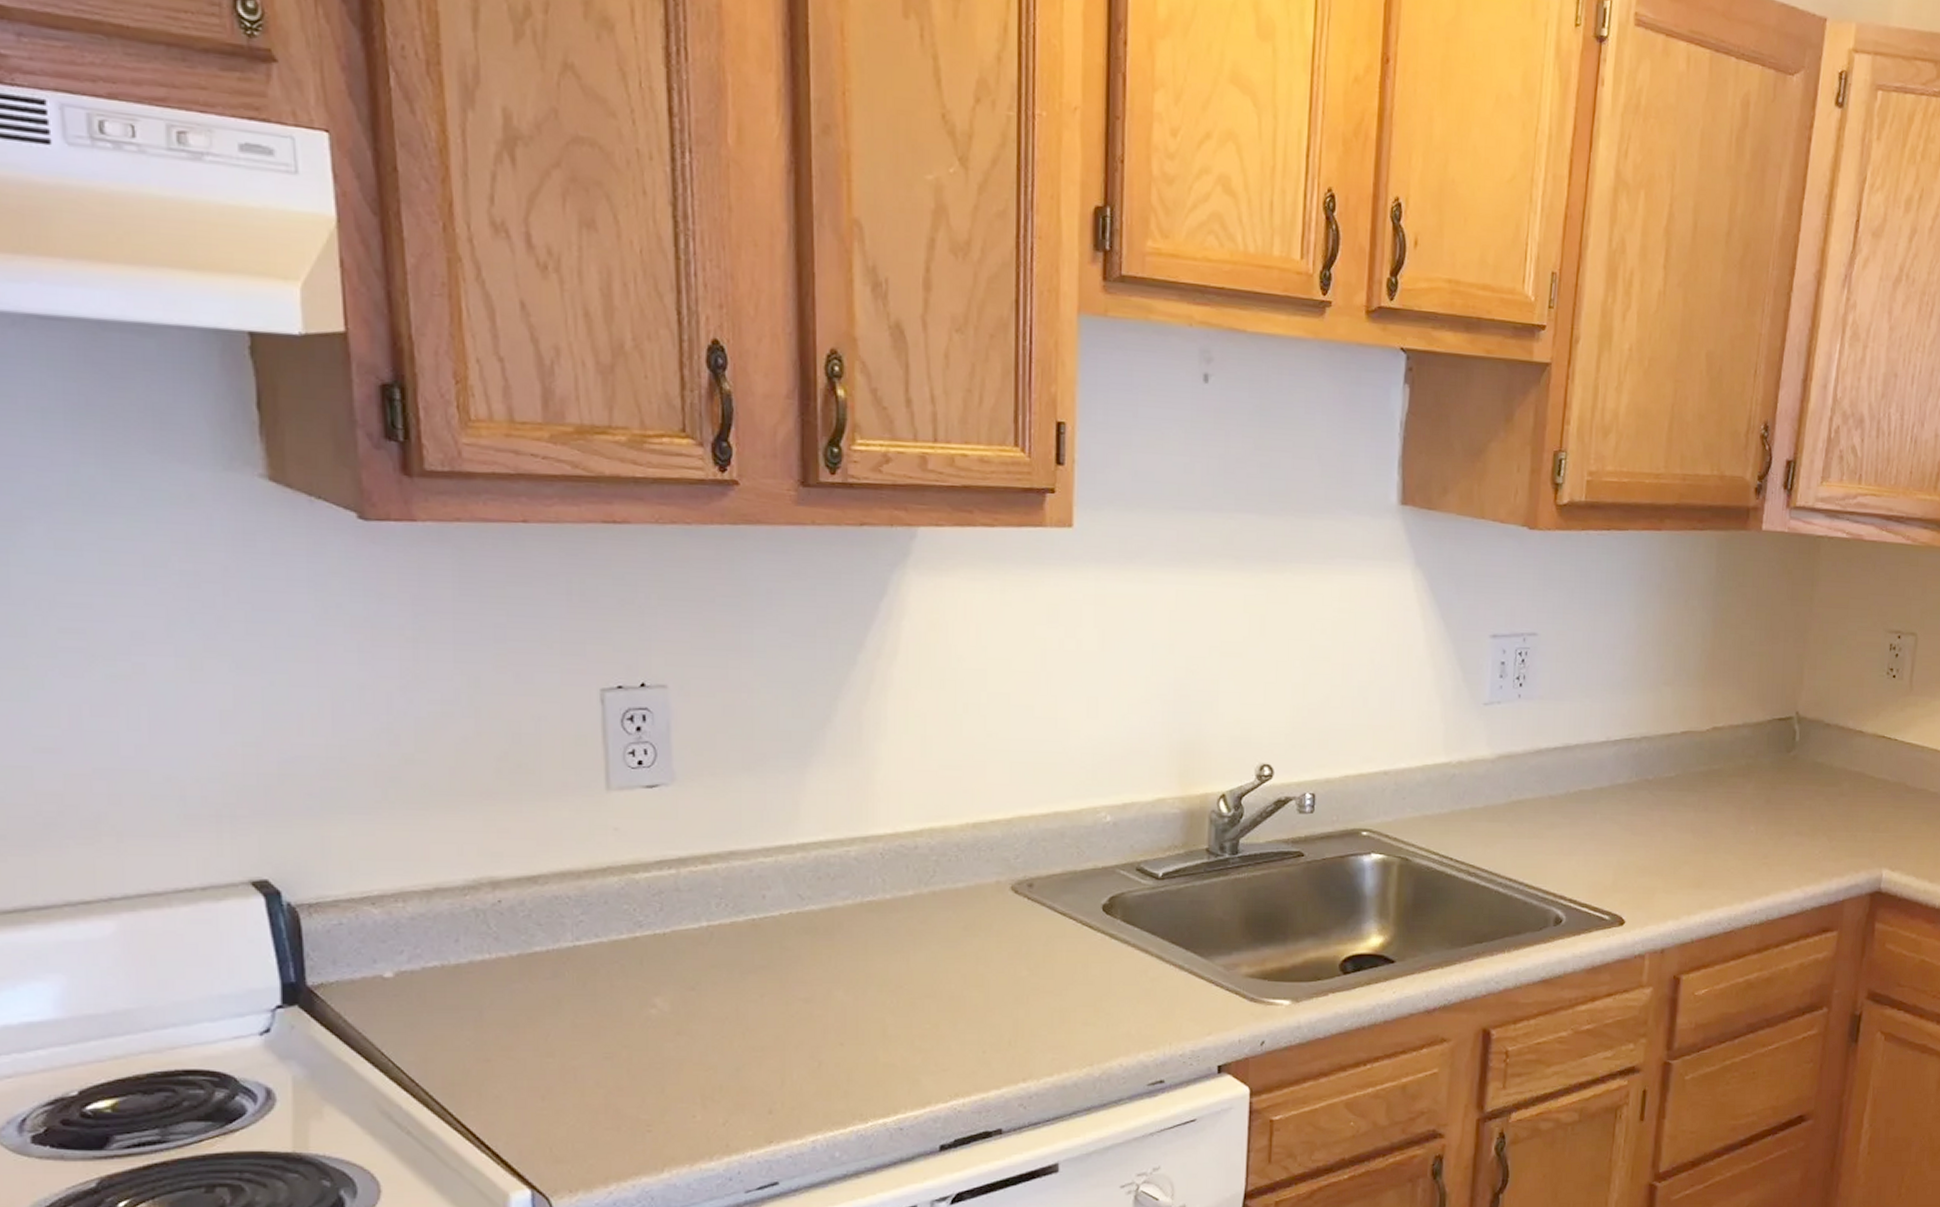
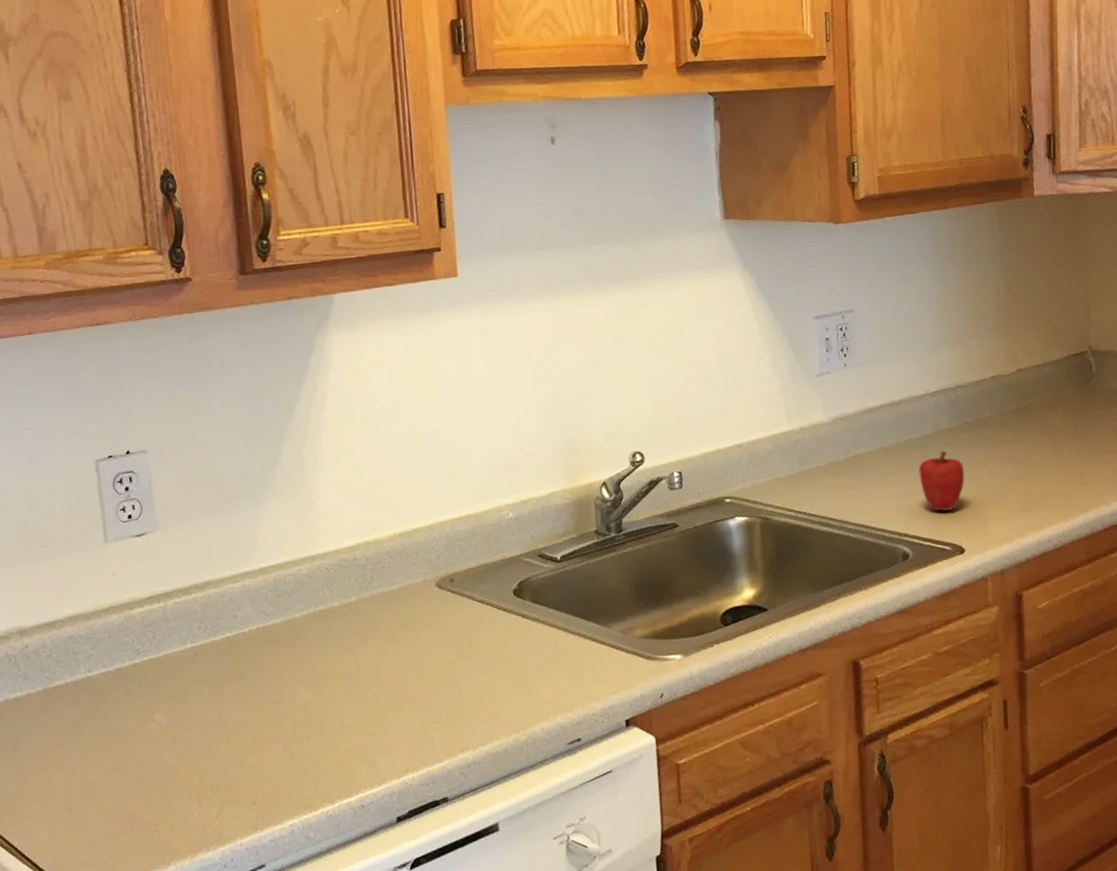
apple: none [1586,808,1637,877] -> present [918,450,965,512]

